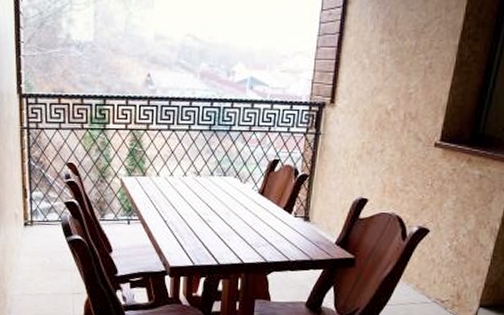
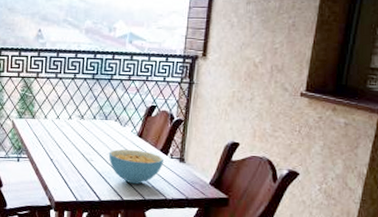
cereal bowl: none [227,208,287,246] -> present [108,149,163,185]

